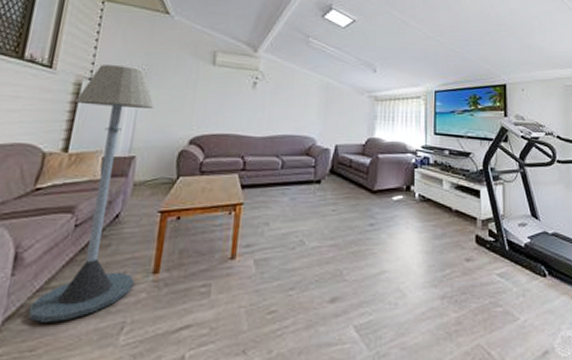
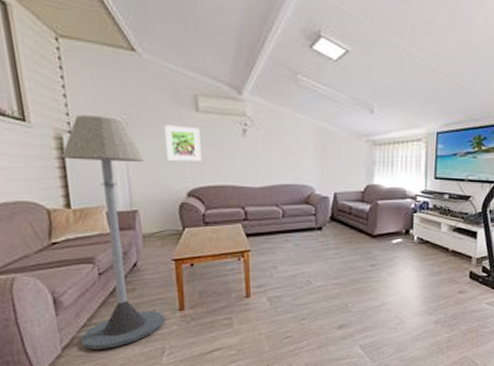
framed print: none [177,76,214,110] -> present [165,125,202,161]

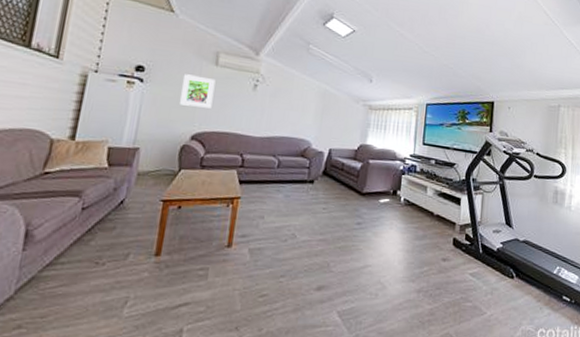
floor lamp: present [61,115,165,349] -> none [39,58,159,294]

